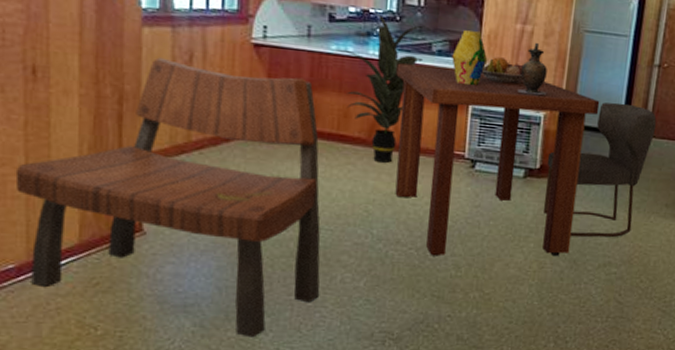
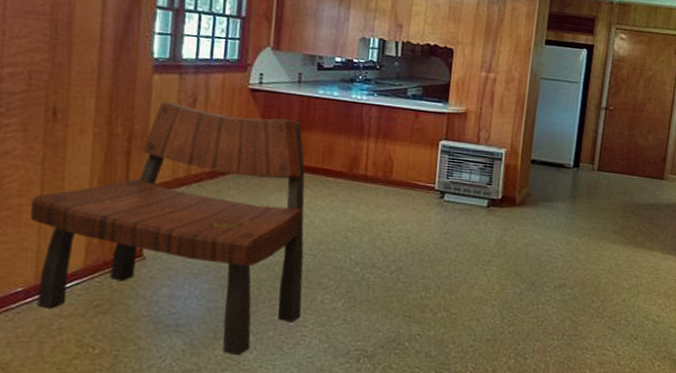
indoor plant: present [335,13,431,163] -> none [322,62,407,194]
dining table: present [395,63,600,257] -> none [372,106,555,279]
vase: present [452,30,488,86] -> none [424,77,456,126]
fruit bowl: present [482,57,523,84] -> none [451,100,487,125]
pitcher: present [517,42,548,96] -> none [482,87,508,135]
chair: present [543,102,656,238] -> none [504,140,604,262]

